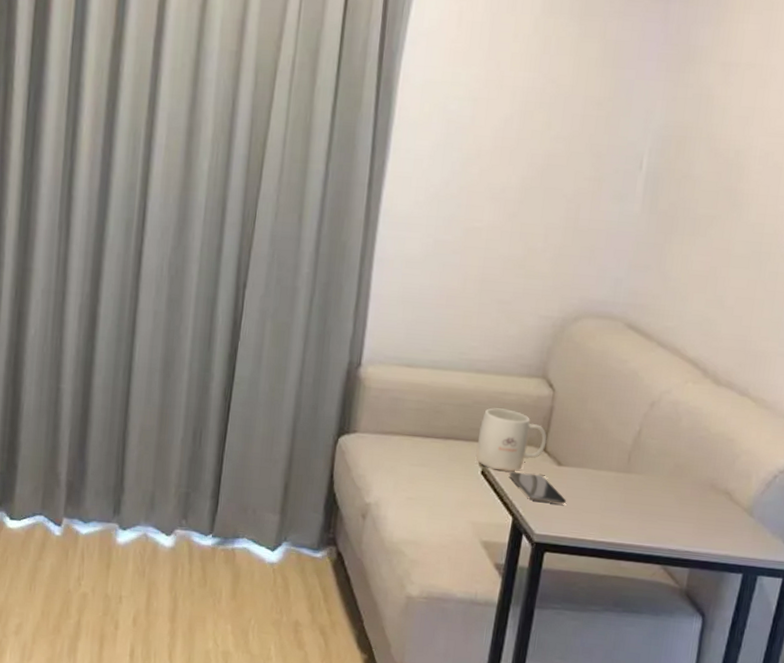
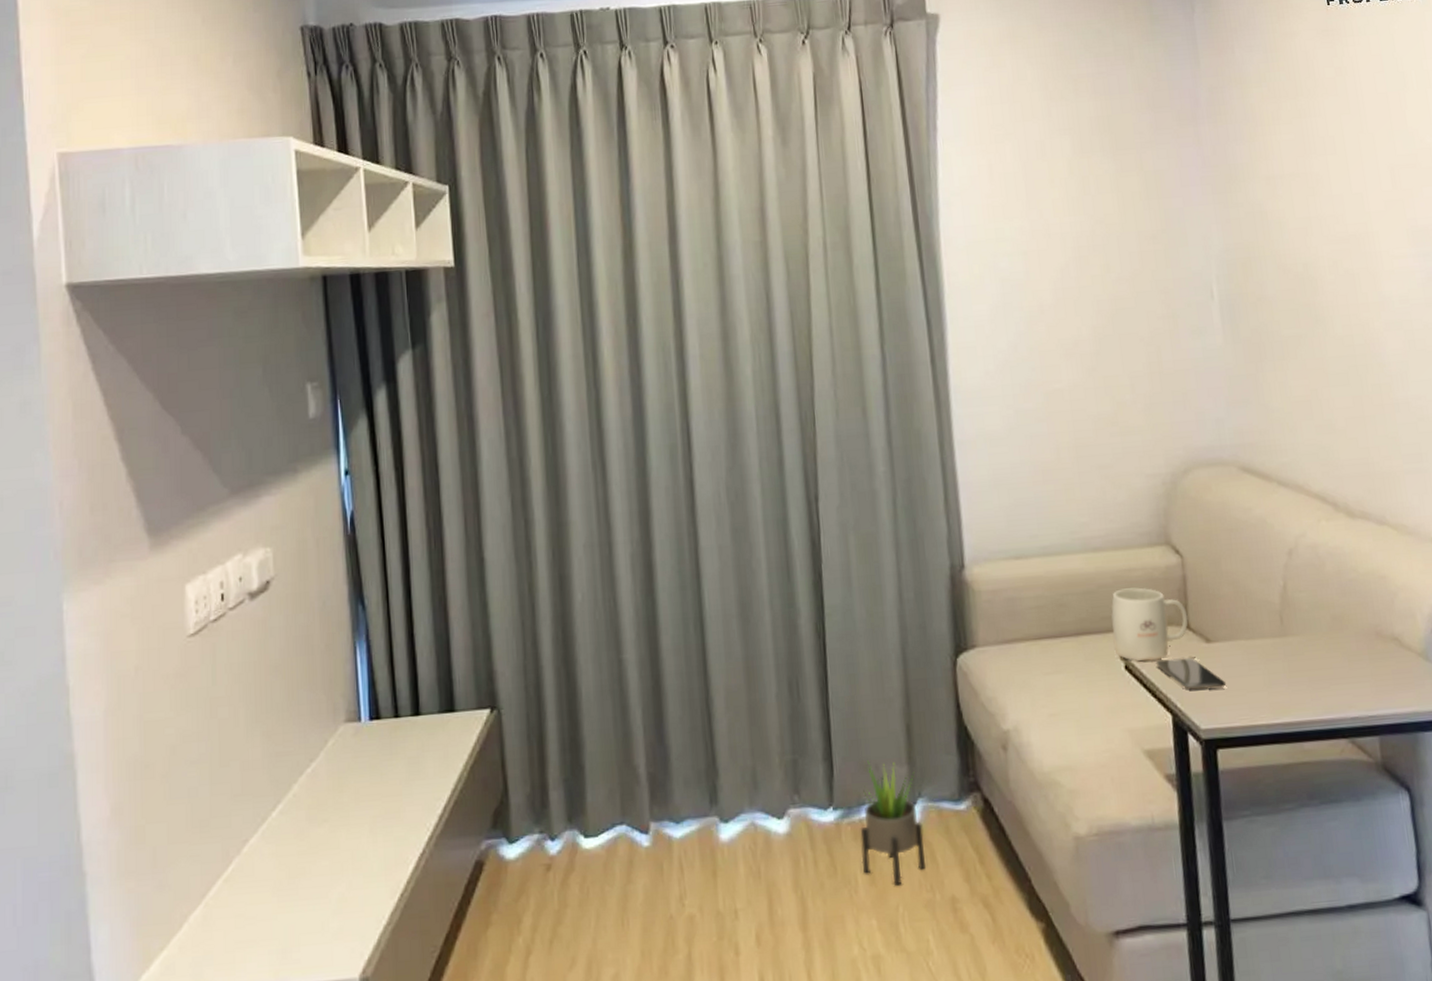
potted plant: none [228,504,285,604] -> present [860,760,925,886]

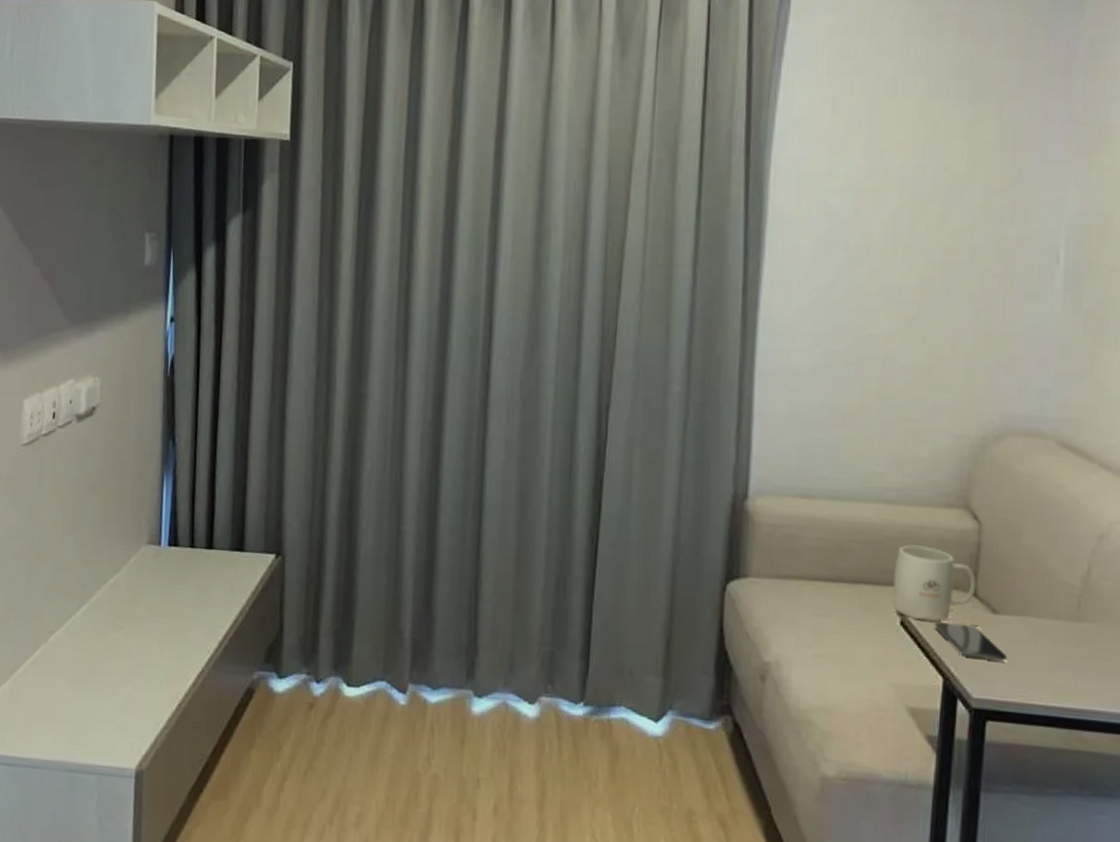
potted plant: present [860,760,925,886] -> none [604,665,669,788]

